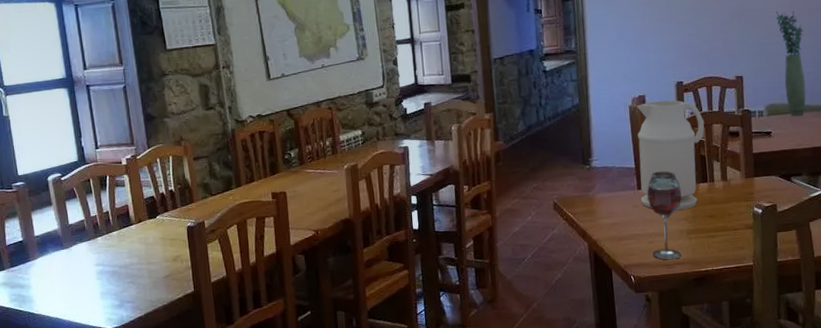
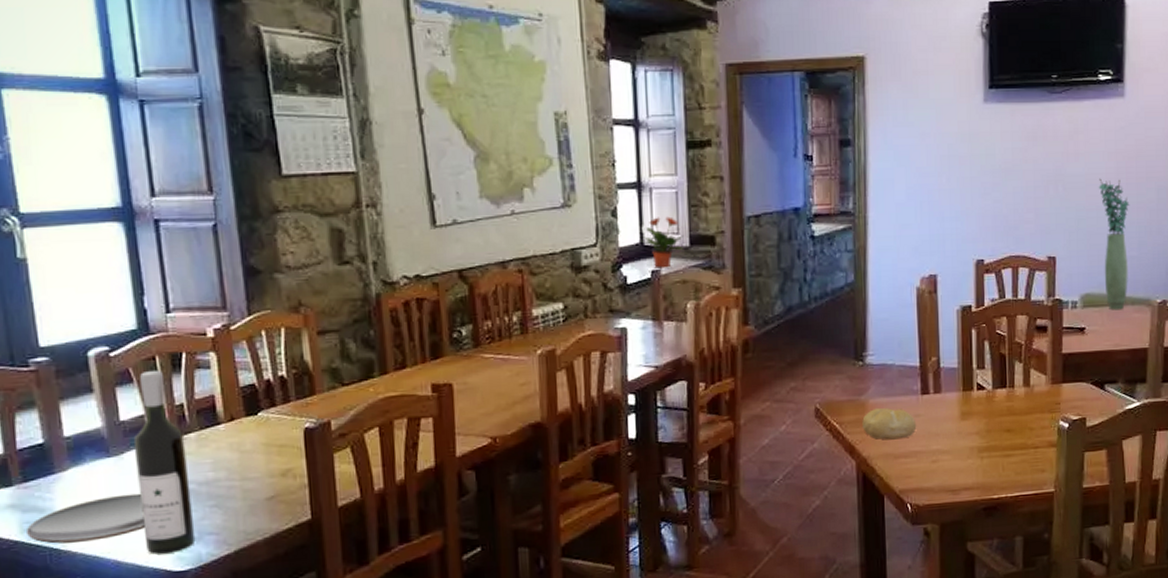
plate: none [14,274,87,310] -> present [27,493,145,544]
bottle: none [78,188,119,317] -> present [133,370,196,555]
potted plant: none [414,62,447,101] -> present [640,216,684,268]
bread roll: none [591,200,635,226] -> present [862,407,917,440]
water jug: present [636,100,705,210] -> none [924,282,1007,422]
wineglass: present [647,171,682,260] -> none [932,372,975,485]

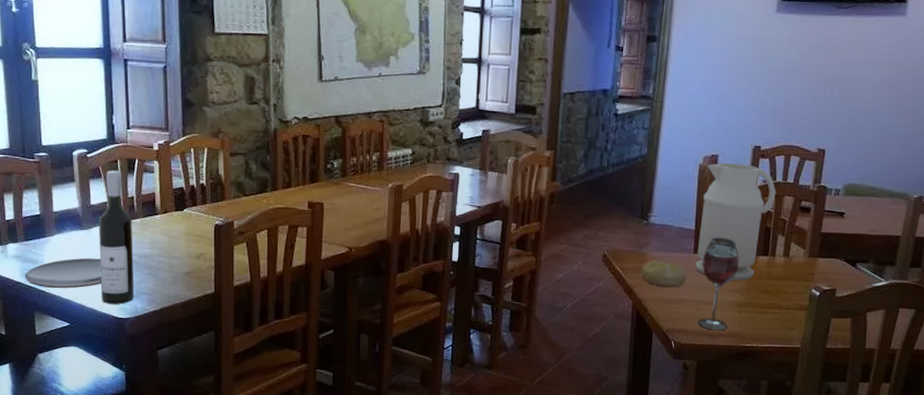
potted plant: present [640,216,684,268] -> none [476,87,511,129]
water jug: none [924,282,1007,422] -> present [695,162,776,281]
wineglass: none [932,372,975,485] -> present [697,237,740,331]
vase: present [1098,178,1130,311] -> none [867,85,899,201]

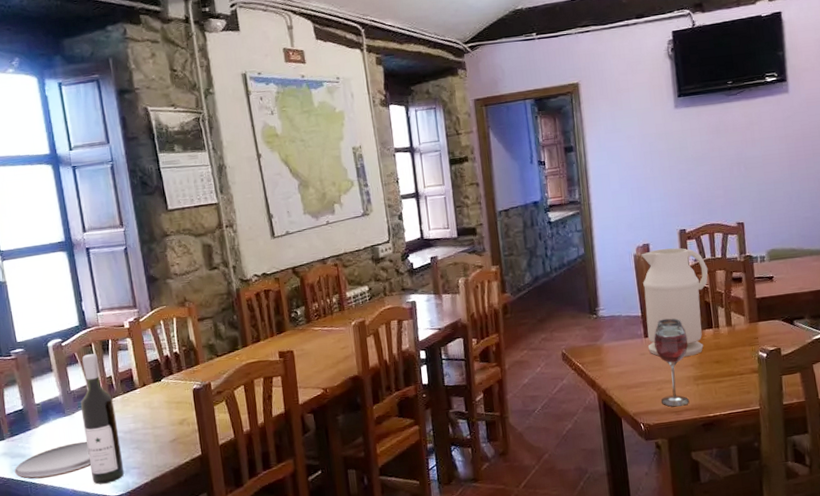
bread roll: present [641,260,687,288] -> none [599,349,643,375]

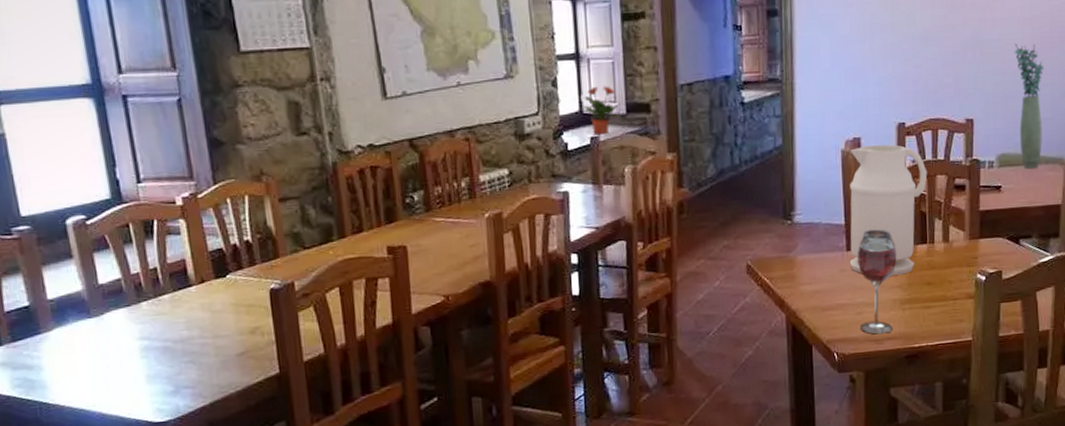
plate: present [15,441,91,479] -> none [17,351,126,398]
bottle: present [80,353,125,485] -> none [112,236,174,407]
potted plant: none [420,216,453,255] -> present [579,86,621,135]
vase: none [773,158,806,262] -> present [1014,43,1044,170]

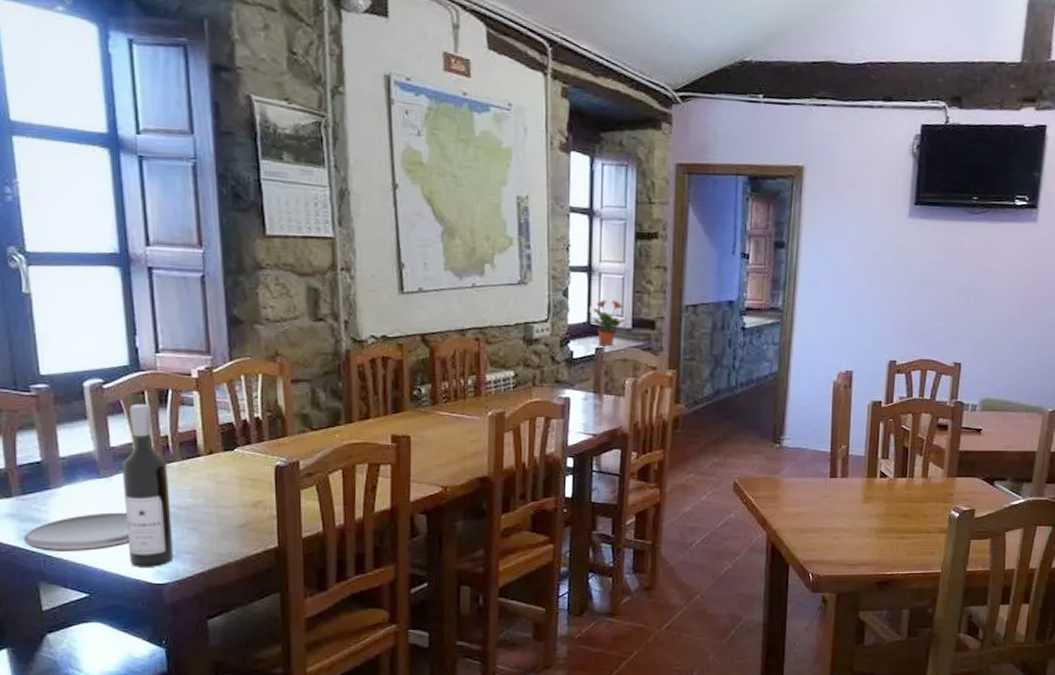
plate: none [17,351,126,398] -> present [24,512,129,551]
bottle: none [112,236,174,407] -> present [121,403,174,567]
water jug: present [849,144,928,276] -> none [831,379,913,505]
wineglass: present [857,229,897,335] -> none [836,459,877,559]
vase: present [1014,43,1044,170] -> none [1003,295,1033,416]

